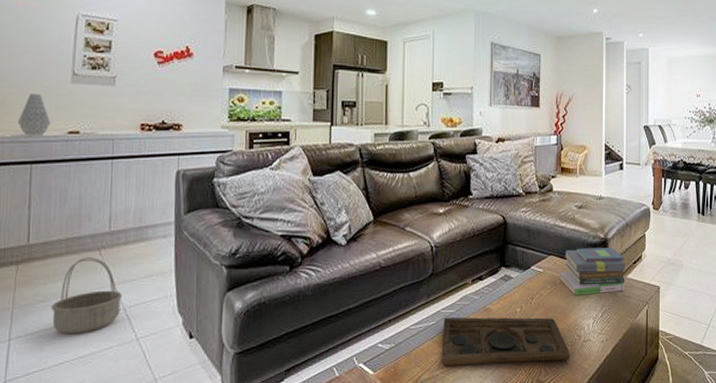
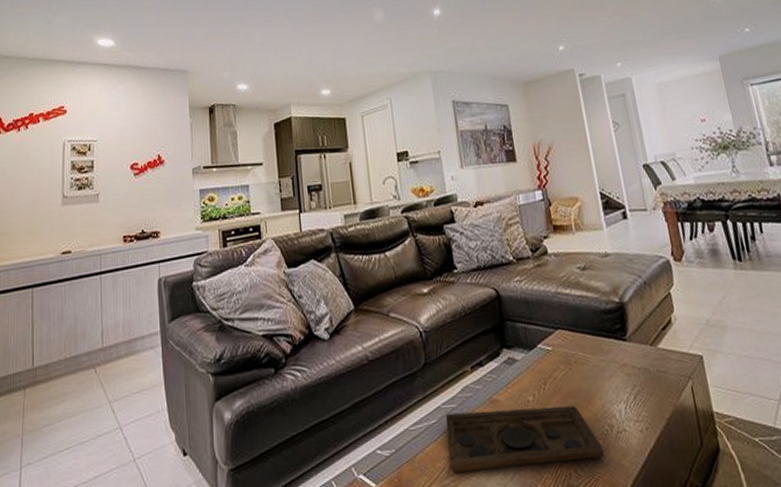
vase: present [18,94,51,137] -> none [20,220,47,262]
basket: present [51,257,122,335] -> none [55,375,118,459]
books: present [559,248,625,295] -> none [573,313,659,376]

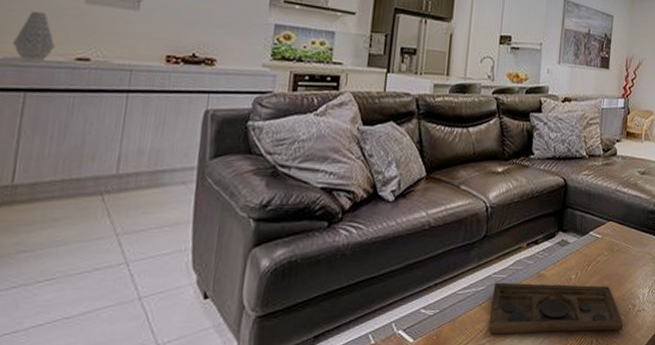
vase: none [20,220,47,262] -> present [13,11,56,60]

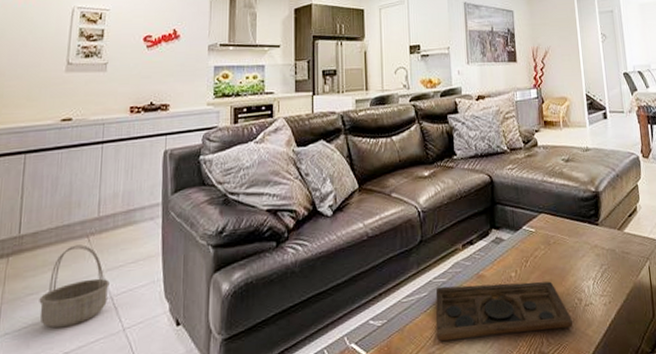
vase: present [13,11,56,60] -> none [15,85,46,127]
basket: none [34,202,126,291] -> present [39,244,110,329]

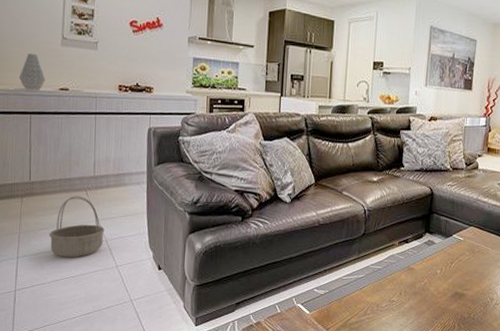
vase: none [15,85,46,127] -> present [19,54,46,91]
decorative tray: present [435,281,573,342] -> none [368,272,483,319]

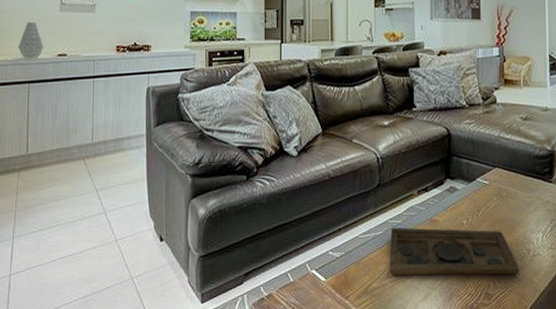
basket: present [49,196,105,258] -> none [46,166,103,235]
decorative tray: none [368,272,483,319] -> present [389,227,520,276]

